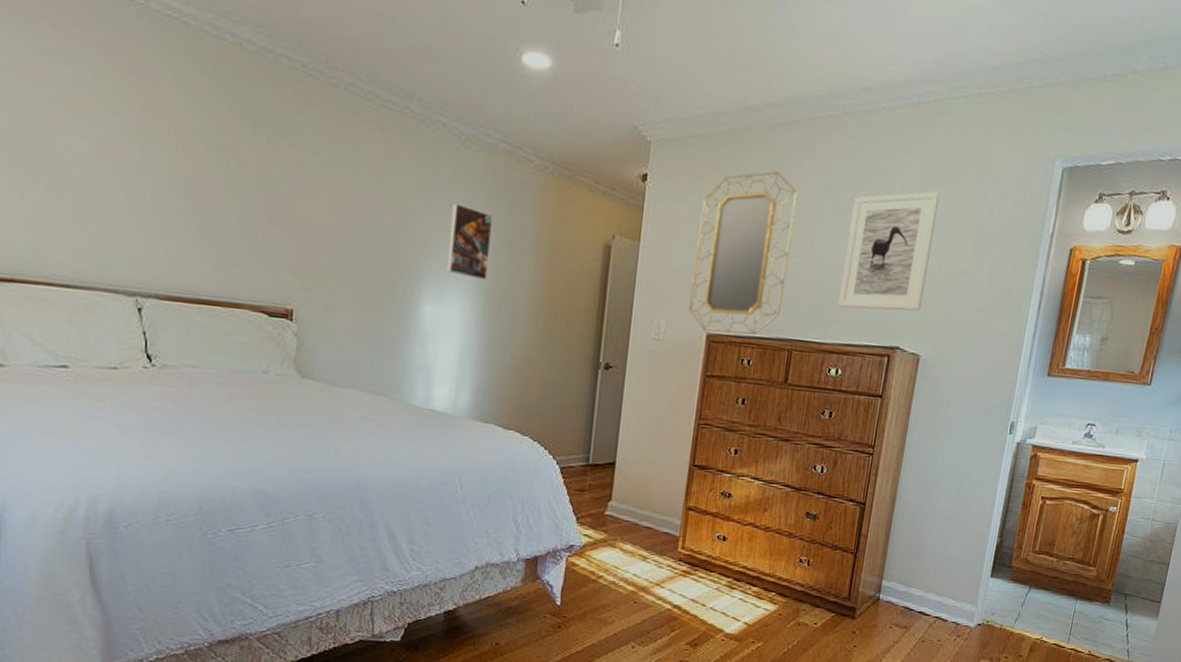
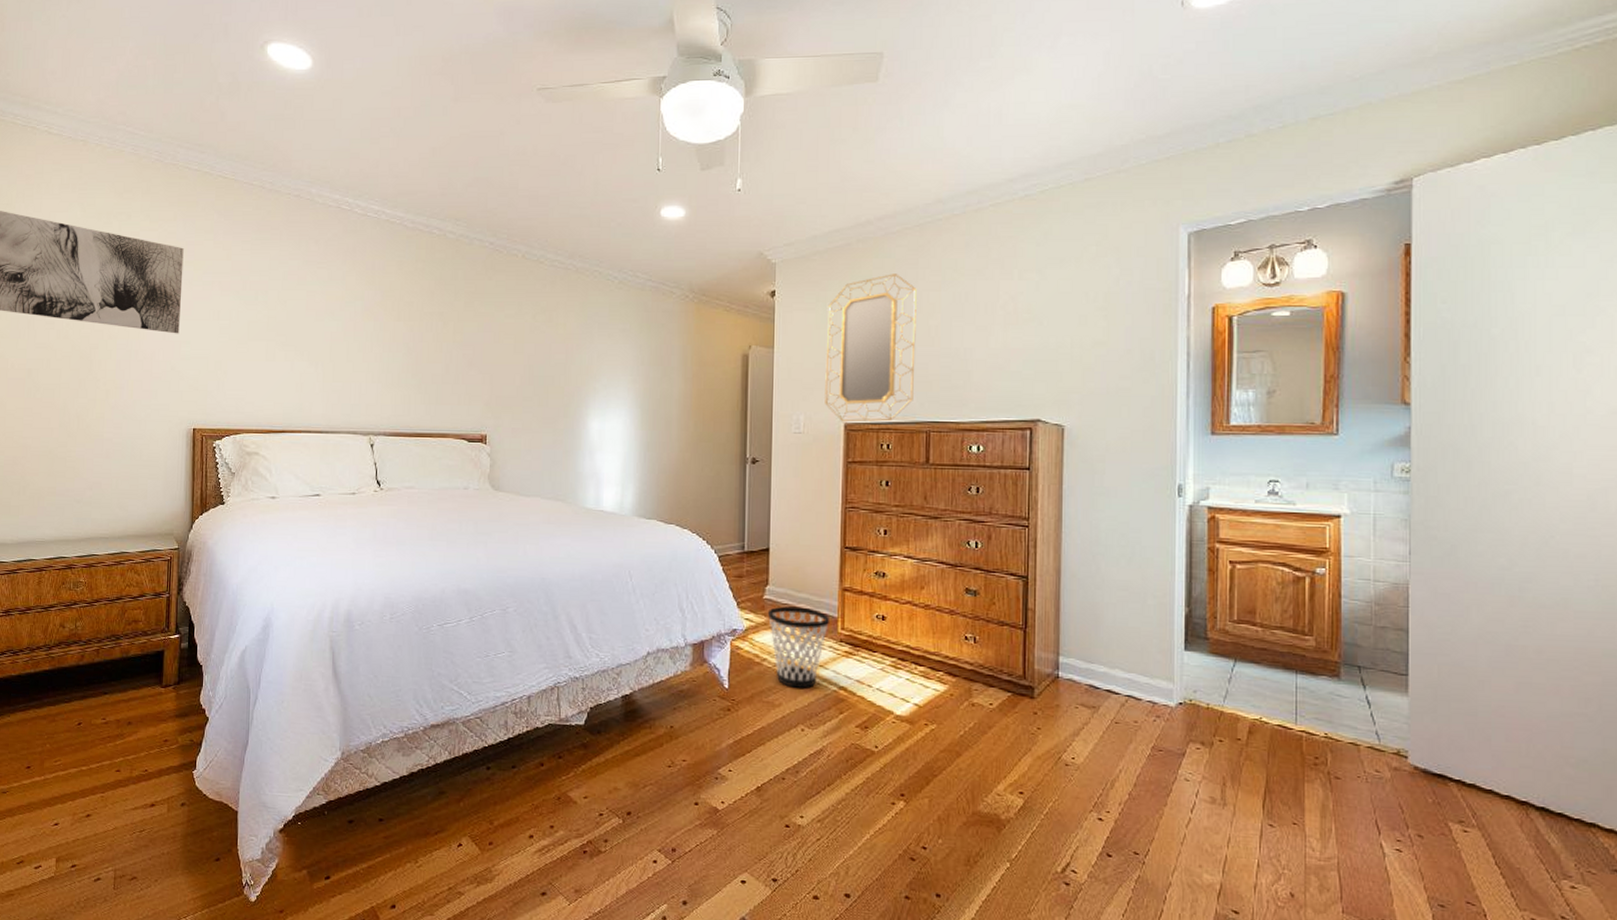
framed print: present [446,203,494,280] -> none [608,335,645,395]
wastebasket: none [607,523,671,606] -> present [767,606,830,688]
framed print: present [837,191,941,311] -> none [970,271,1061,388]

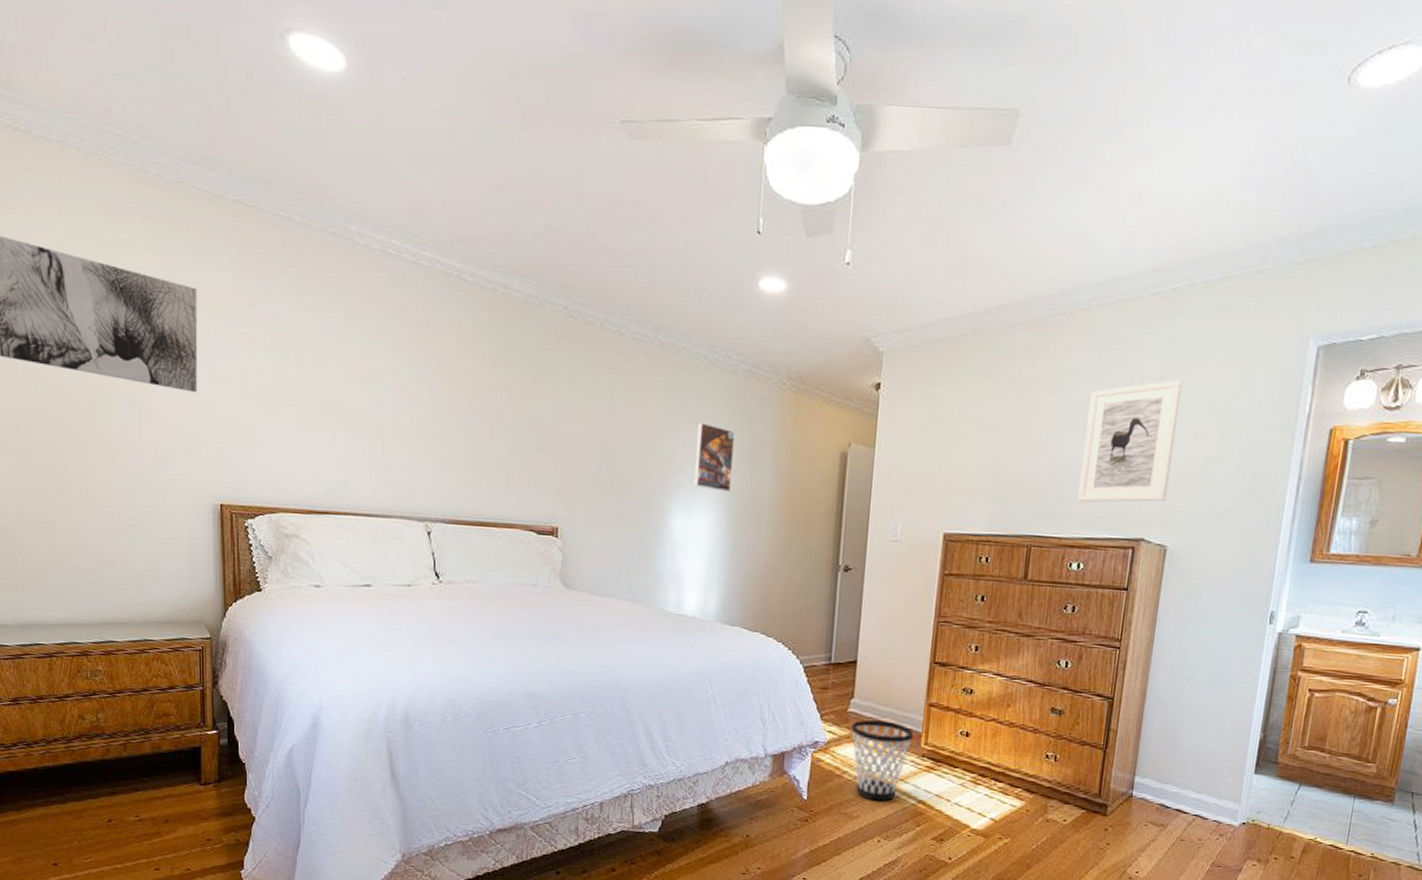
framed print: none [608,335,645,395] -> present [693,423,736,492]
home mirror: present [825,274,917,422] -> none [925,371,1032,533]
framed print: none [970,271,1061,388] -> present [1077,379,1183,502]

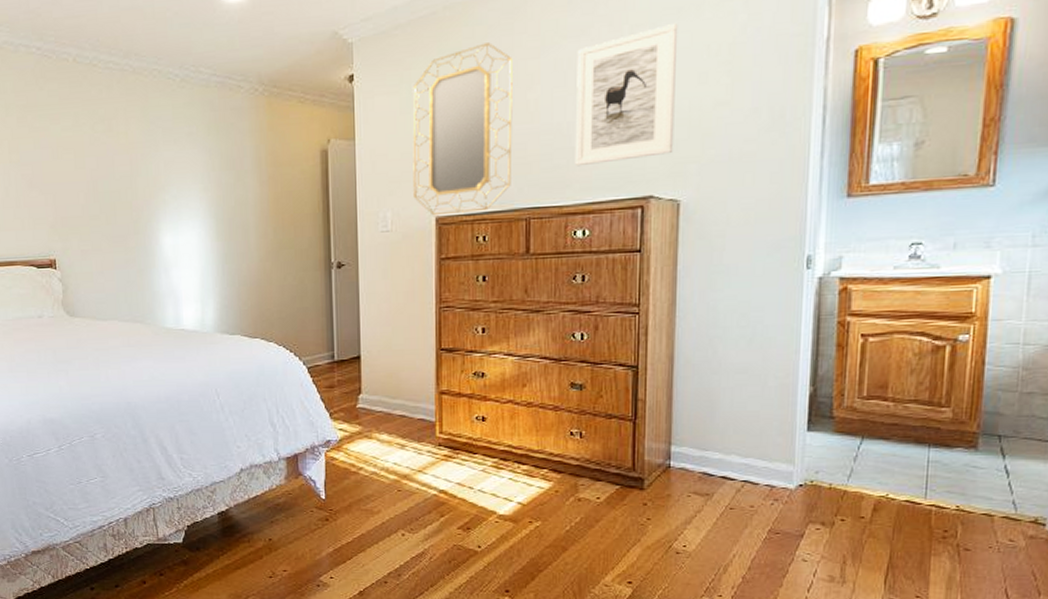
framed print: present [693,423,736,492] -> none [176,140,216,205]
wastebasket: present [850,719,914,801] -> none [361,413,428,494]
home mirror: none [925,371,1032,533] -> present [412,42,513,216]

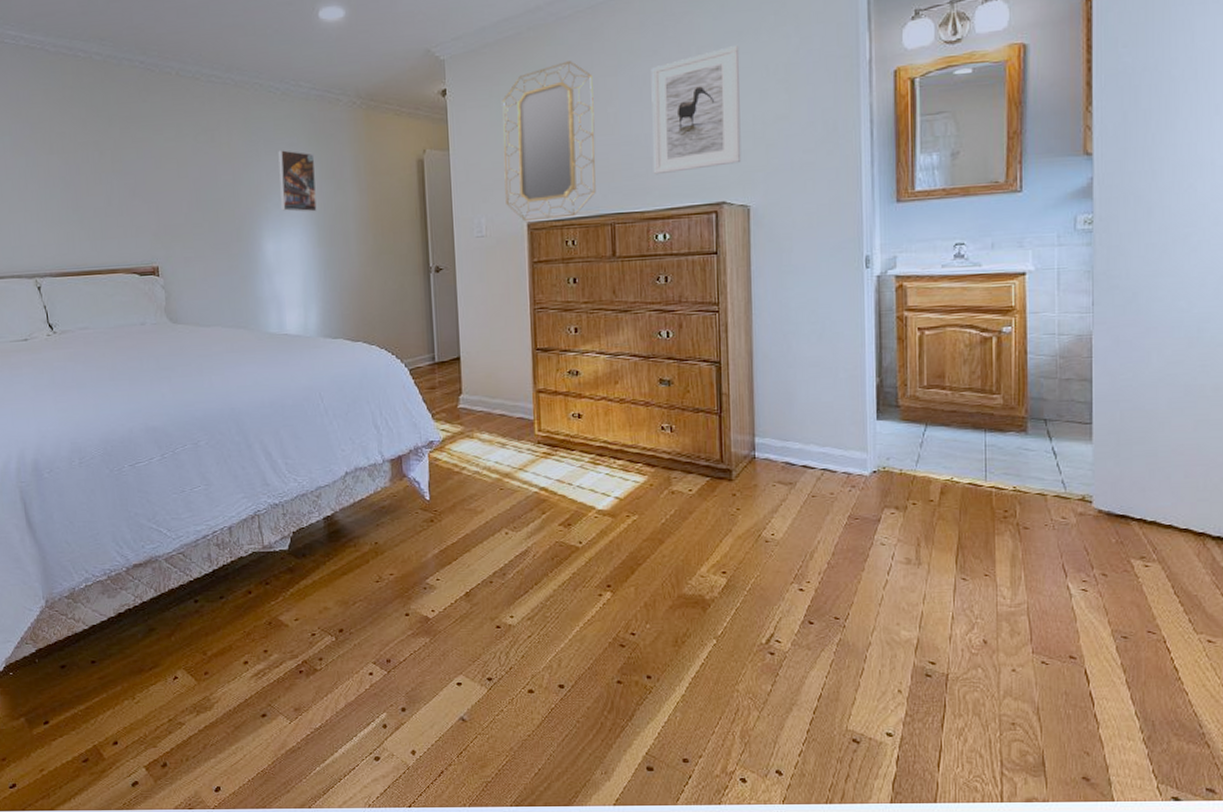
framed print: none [176,140,216,205] -> present [278,150,317,212]

